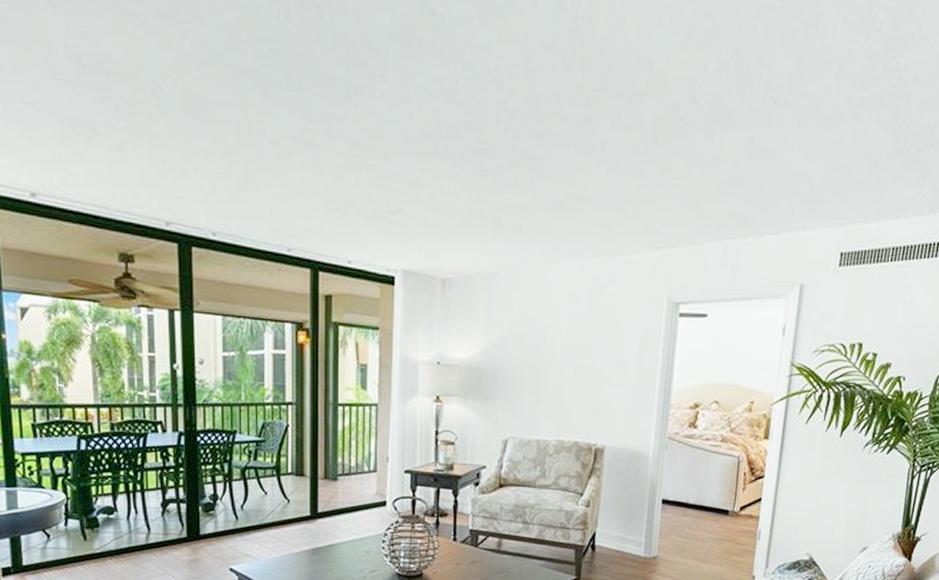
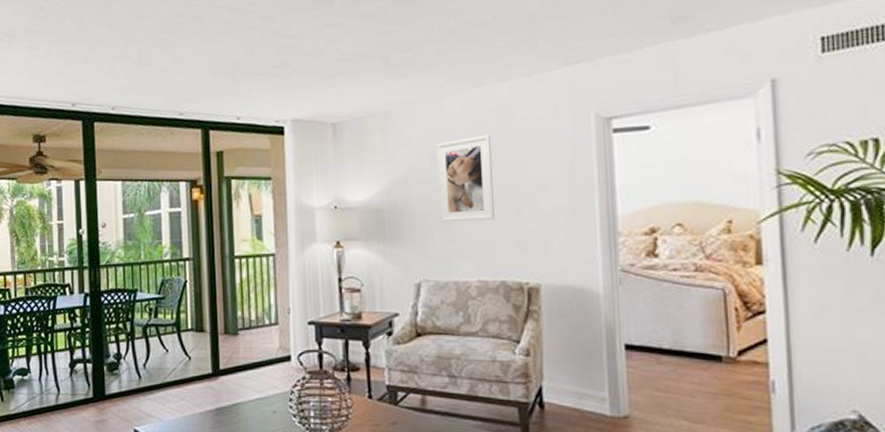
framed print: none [530,306,582,386] -> present [436,134,495,222]

